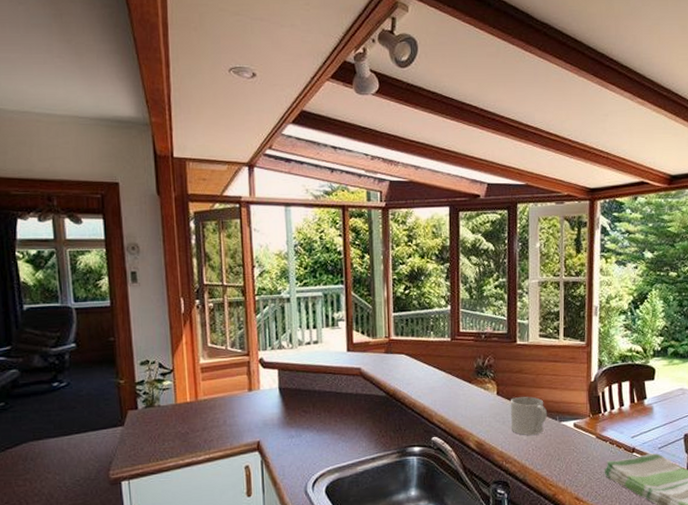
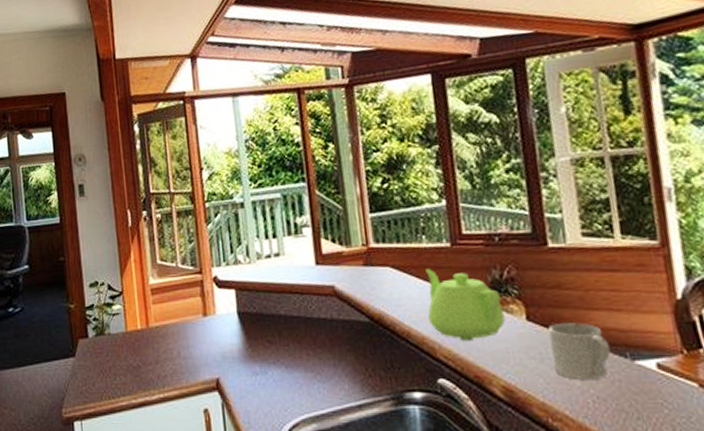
teapot: none [430,357,483,410] -> present [425,269,506,341]

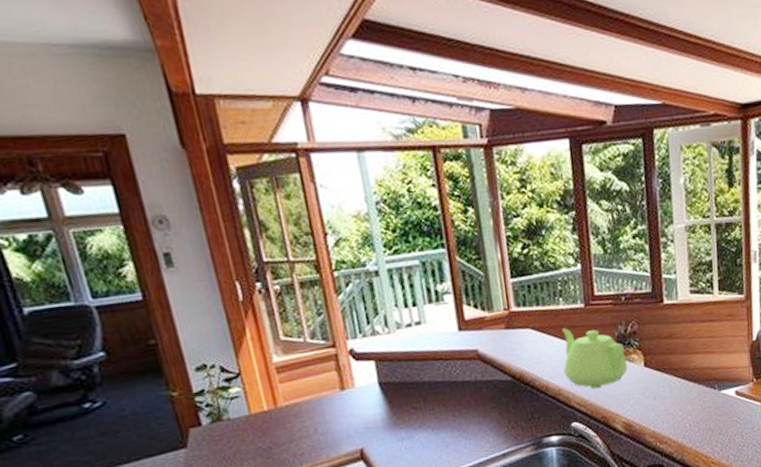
mug: present [549,322,611,380] -> none [661,364,705,410]

